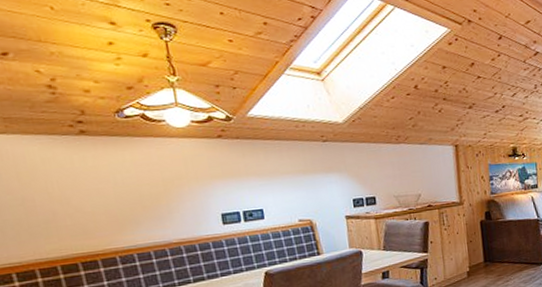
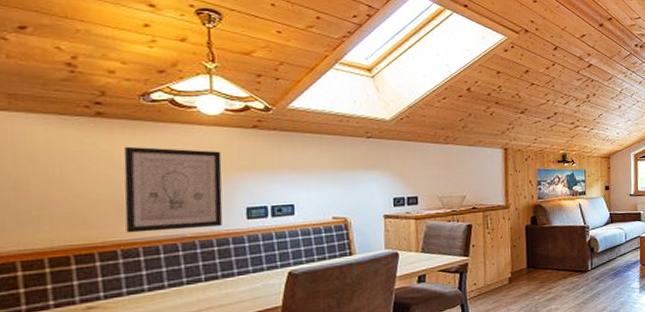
wall art: none [108,161,202,241] -> present [124,146,223,233]

